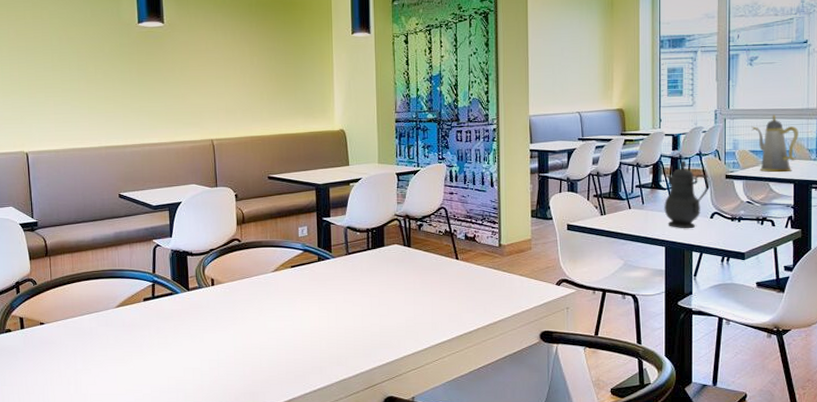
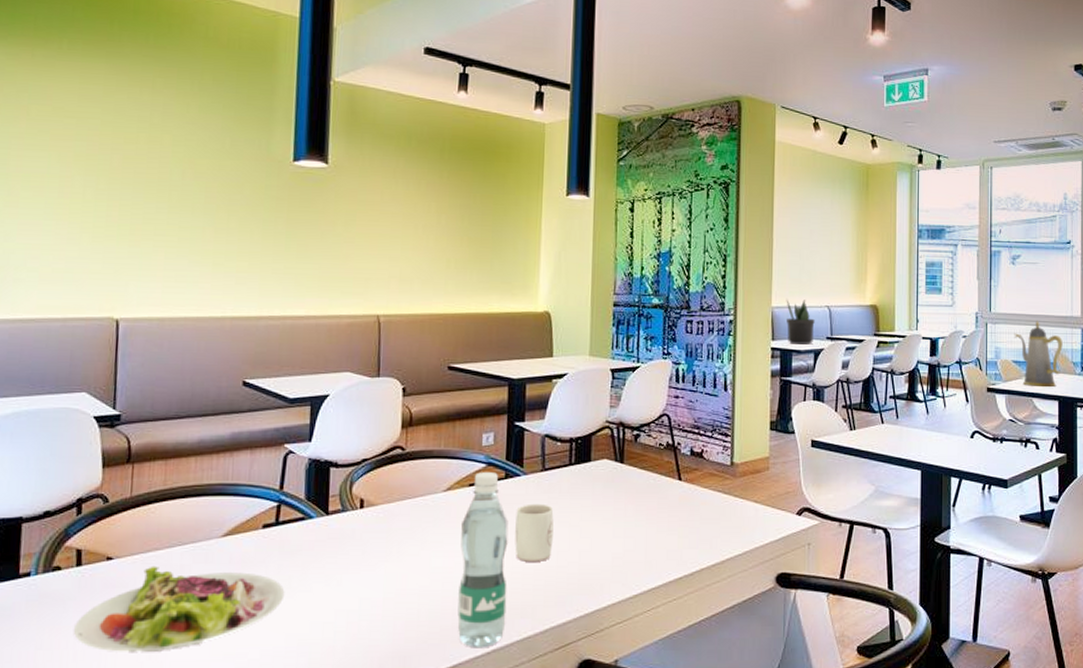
salad plate: none [25,328,164,389] -> present [74,566,285,653]
bottle: none [288,257,326,388] -> present [457,472,509,649]
mug: none [328,280,358,324] -> present [515,503,554,562]
planter: none [541,108,567,146] -> present [786,299,815,345]
coffeepot: present [664,160,711,228] -> none [920,369,971,449]

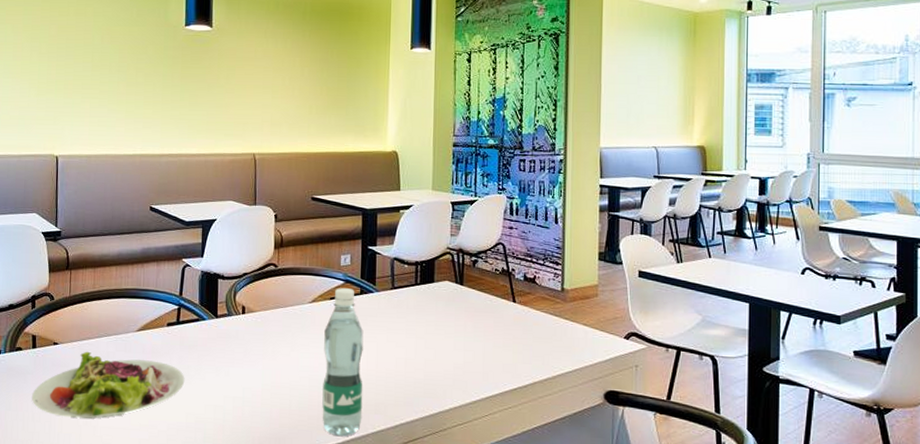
mug: present [515,503,554,562] -> none [369,316,402,367]
planter: present [786,299,815,345] -> none [614,140,642,182]
coffee pot: present [1014,321,1063,386] -> none [848,162,902,227]

